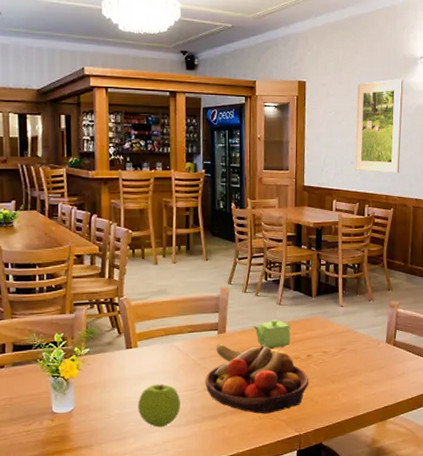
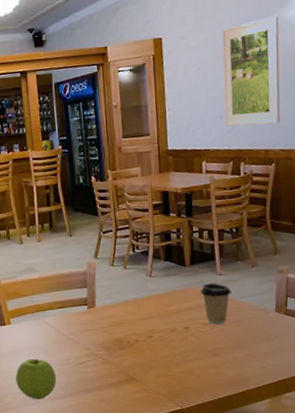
fruit bowl: present [205,343,309,414] -> none [78,316,189,388]
teapot: present [252,320,291,350] -> none [122,292,165,323]
coffee cup: none [323,314,350,353] -> present [200,283,232,325]

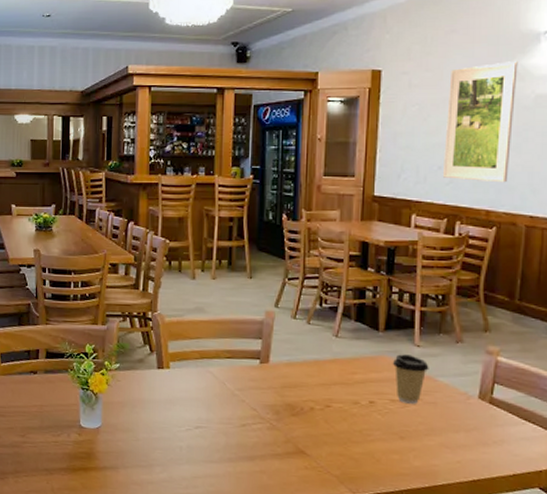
apple: present [15,358,57,400] -> none [167,411,213,461]

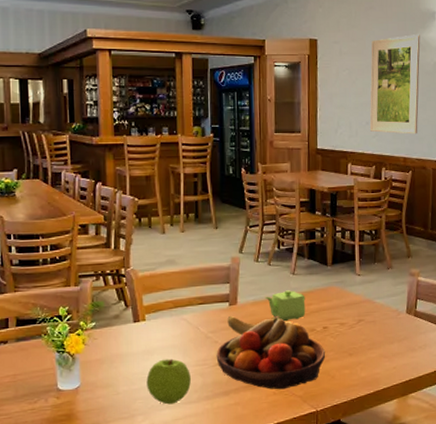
apple: none [167,411,213,461] -> present [146,358,191,405]
fruit bowl: none [242,374,371,465] -> present [216,315,326,390]
teapot: none [301,354,349,389] -> present [265,290,306,322]
coffee cup: present [392,354,429,404] -> none [339,283,368,325]

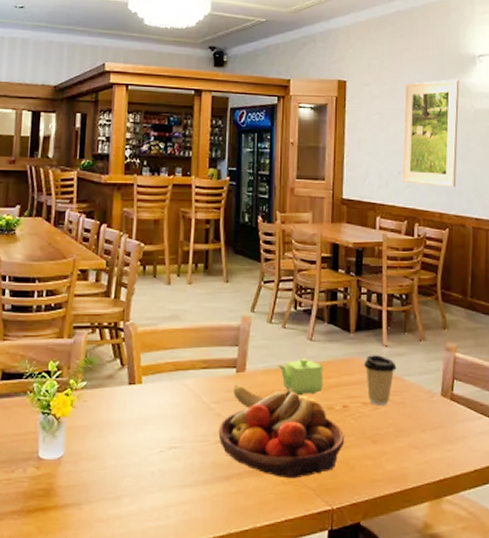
apple: present [146,358,191,405] -> none [137,431,188,487]
coffee cup: none [339,283,368,325] -> present [363,355,397,405]

